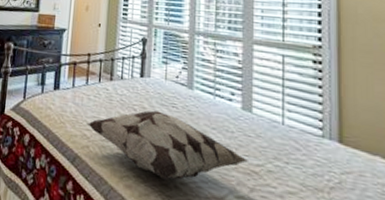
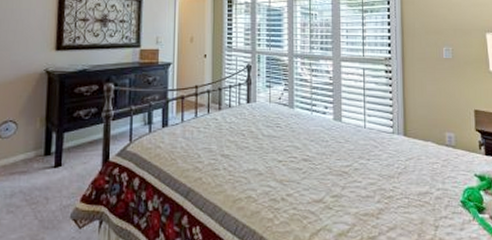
decorative pillow: present [88,110,250,182] -> none [199,133,341,196]

